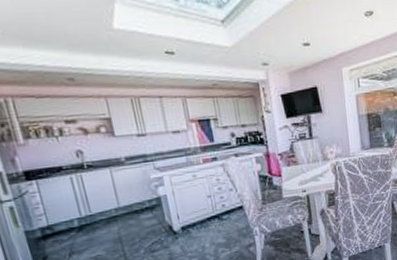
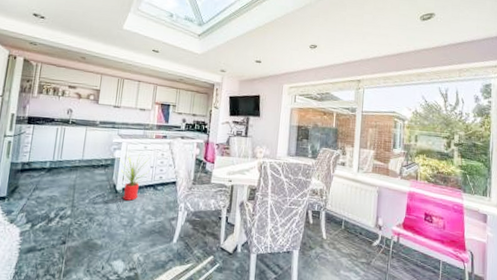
house plant: none [164,186,208,240] -> present [118,154,150,201]

